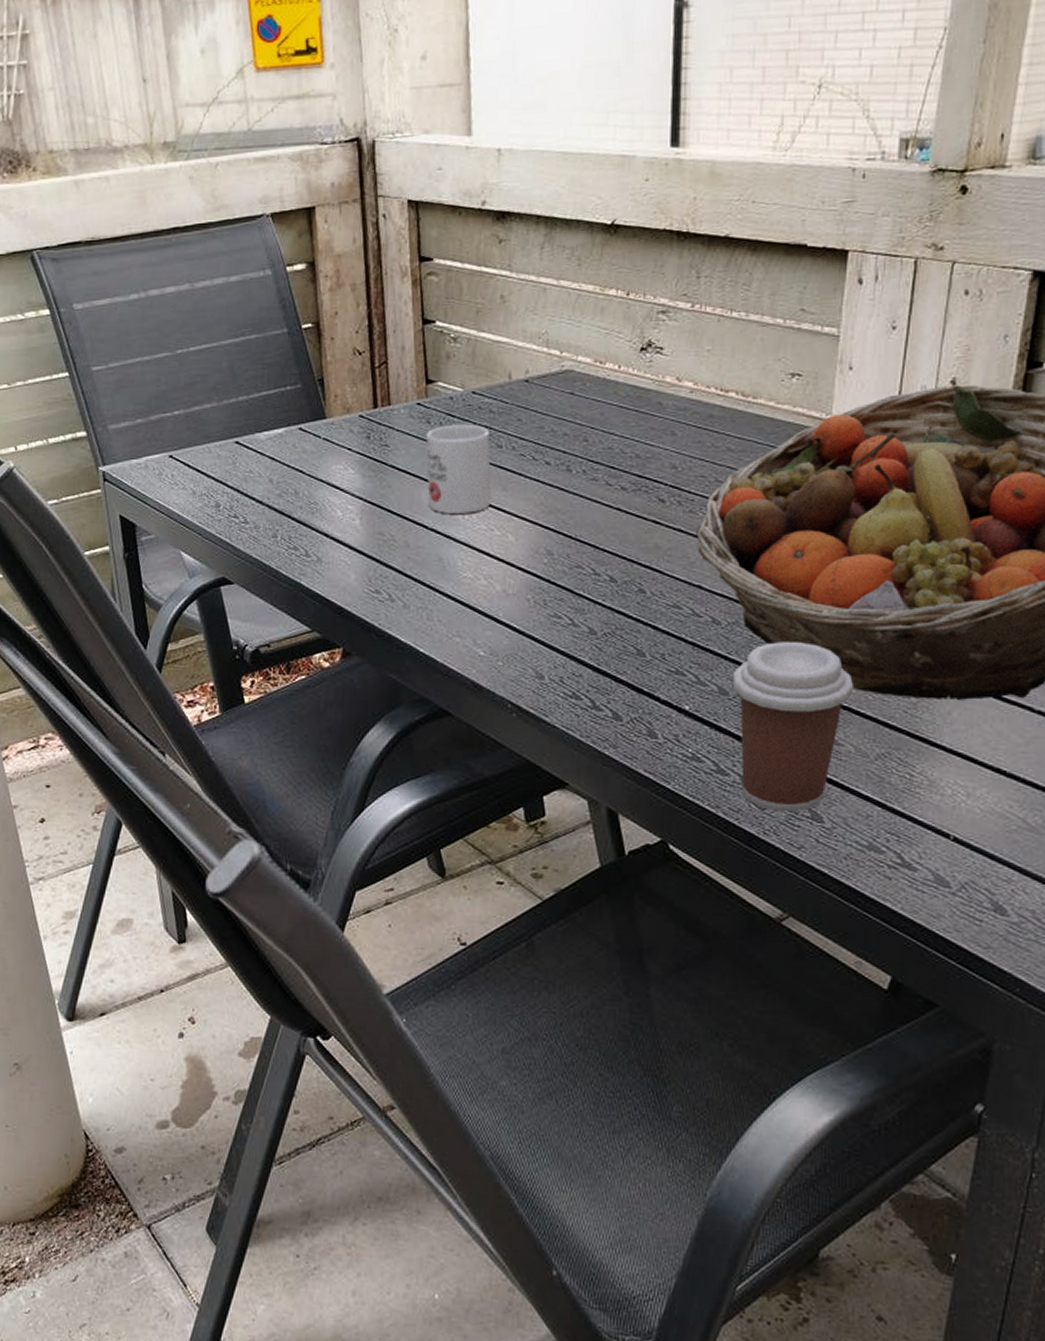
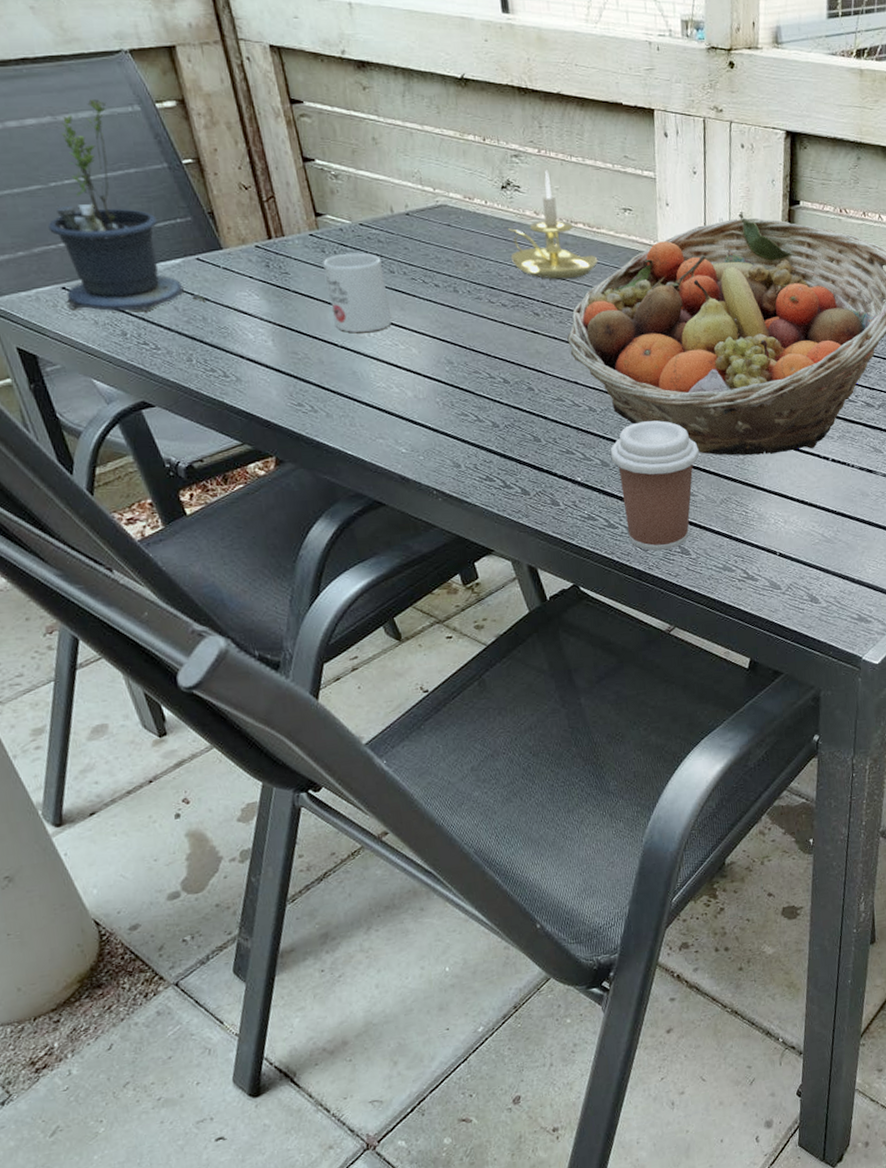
potted plant: none [167,265,302,483] -> present [39,99,207,312]
candle holder: none [640,327,749,459] -> present [507,170,598,279]

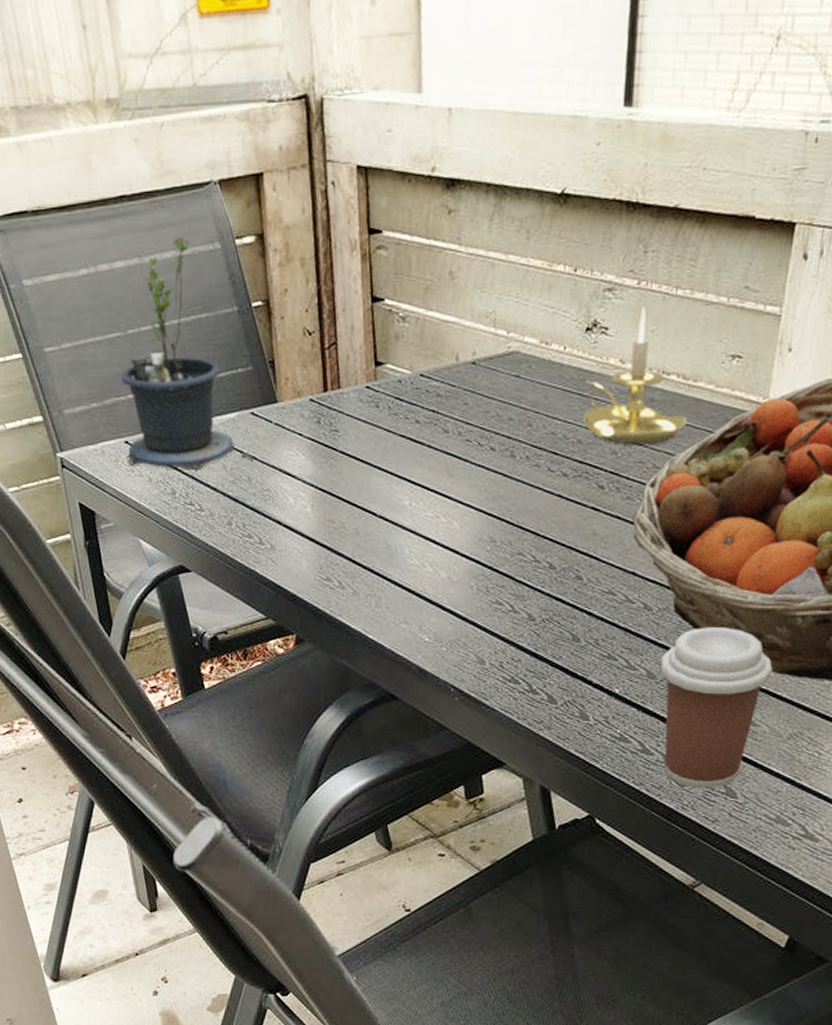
mug: present [323,252,392,332] -> none [374,408,438,500]

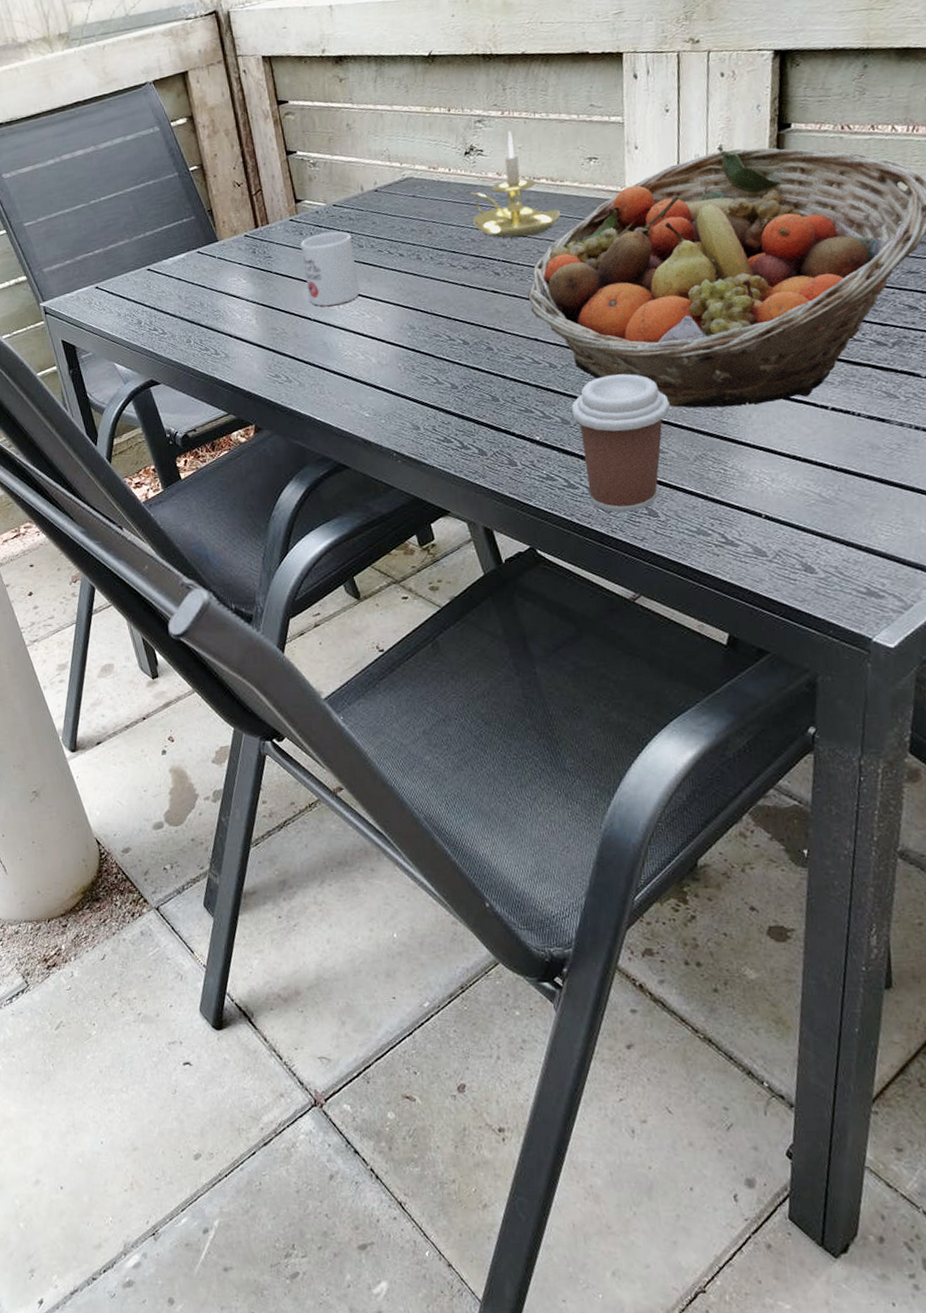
potted plant: present [119,237,255,470] -> none [83,126,204,305]
mug: none [374,408,438,500] -> present [300,231,360,306]

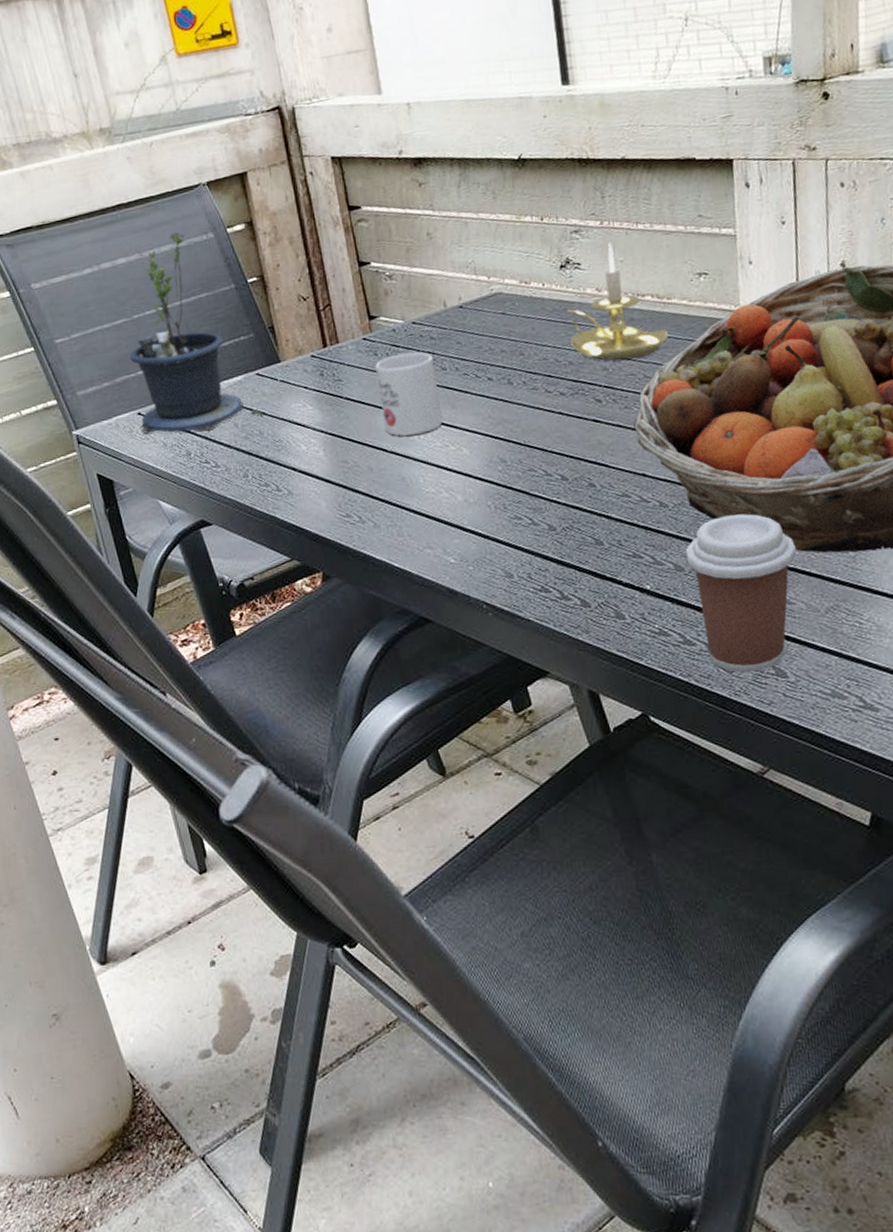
potted plant: none [83,126,204,305] -> present [125,232,264,434]

